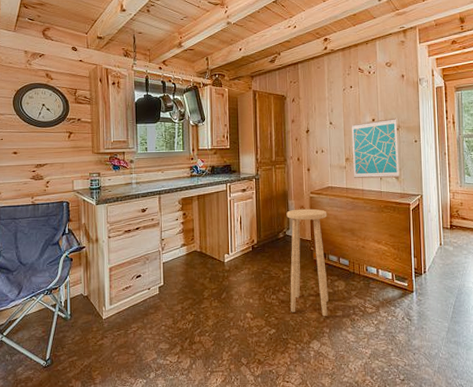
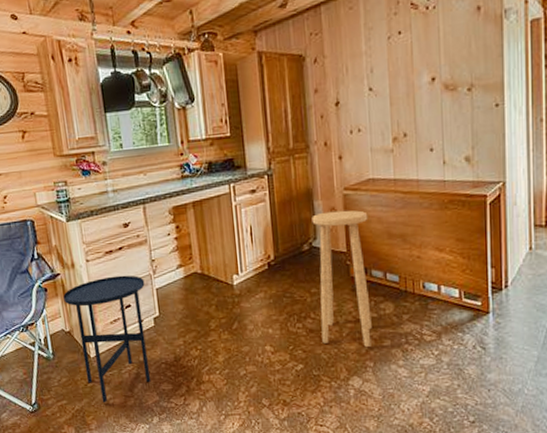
side table: none [86,250,154,359] -> present [63,275,151,402]
wall art: present [351,118,400,179] -> none [400,72,472,166]

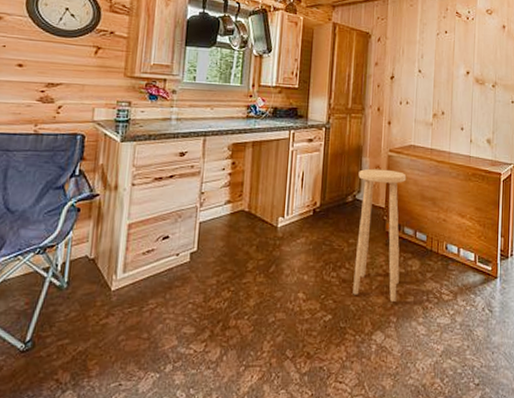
side table: present [63,275,151,402] -> none [96,203,189,344]

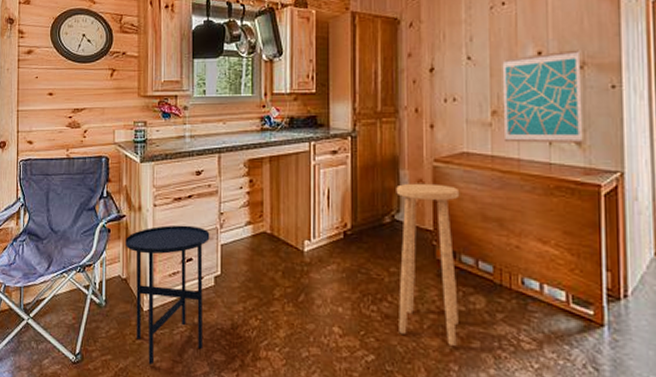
side table: none [96,203,189,344] -> present [125,225,210,365]
wall art: none [441,72,494,142] -> present [502,49,583,143]

